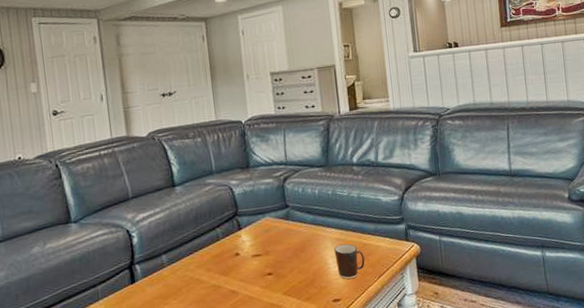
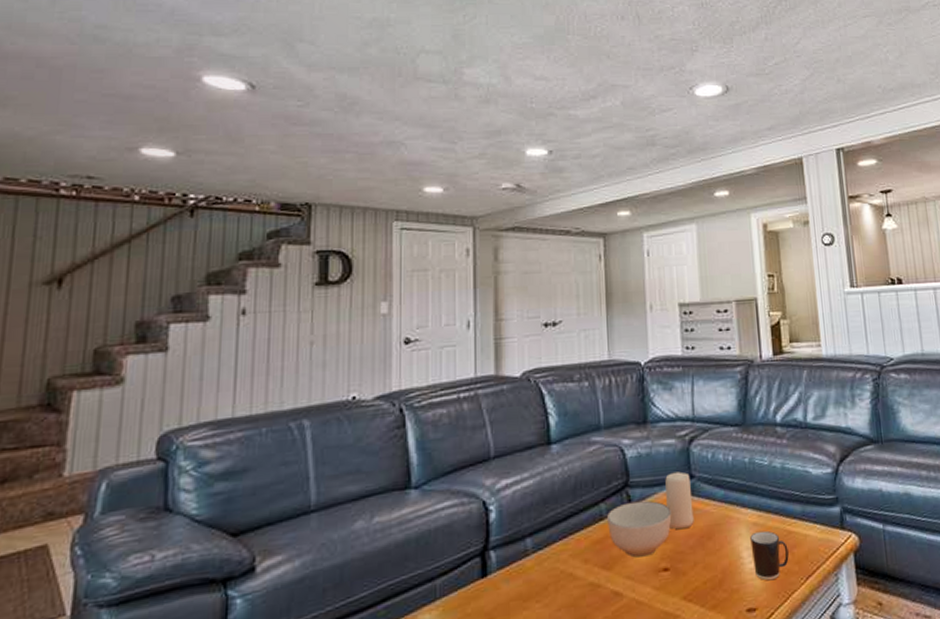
bowl: none [222,225,273,266] -> present [606,500,672,558]
candle: none [266,203,290,245] -> present [665,471,694,530]

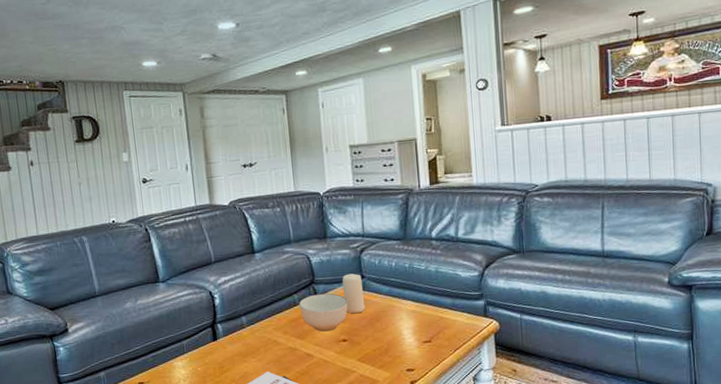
mug: present [750,530,789,581] -> none [409,316,441,351]

